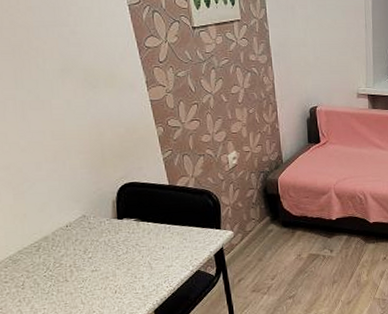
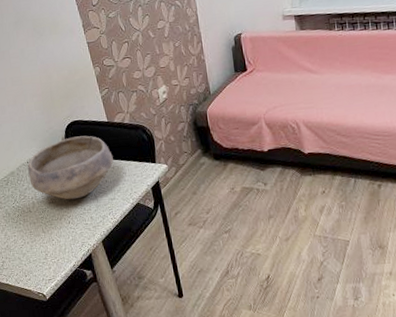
bowl: none [67,199,173,268] -> present [27,135,114,200]

